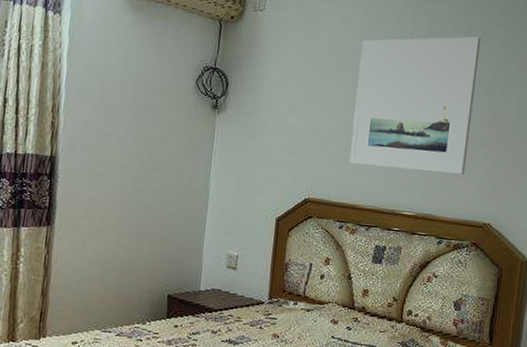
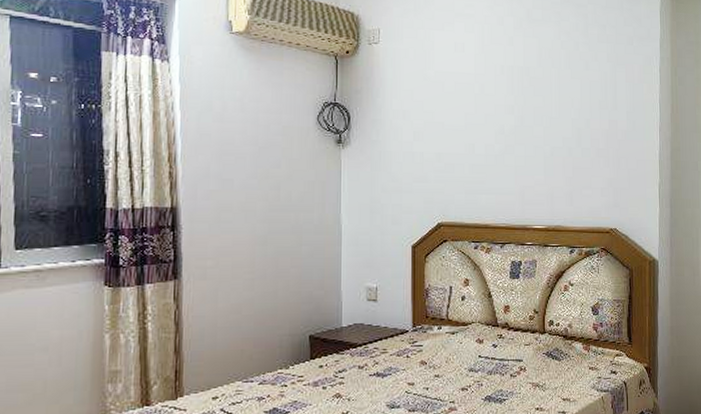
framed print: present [349,36,482,175] -> none [477,53,589,185]

